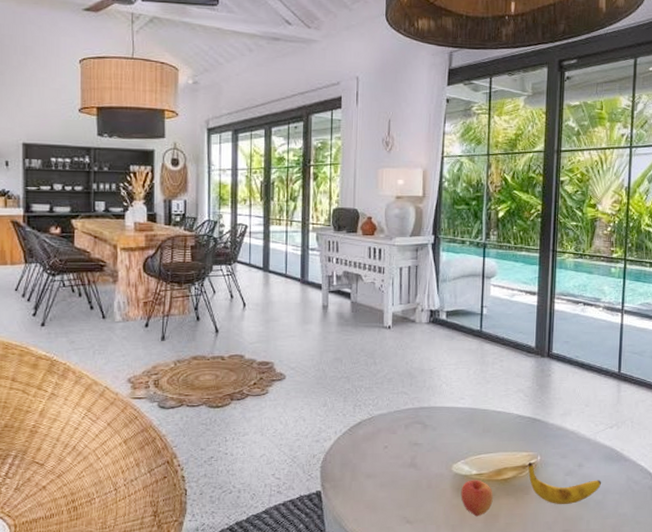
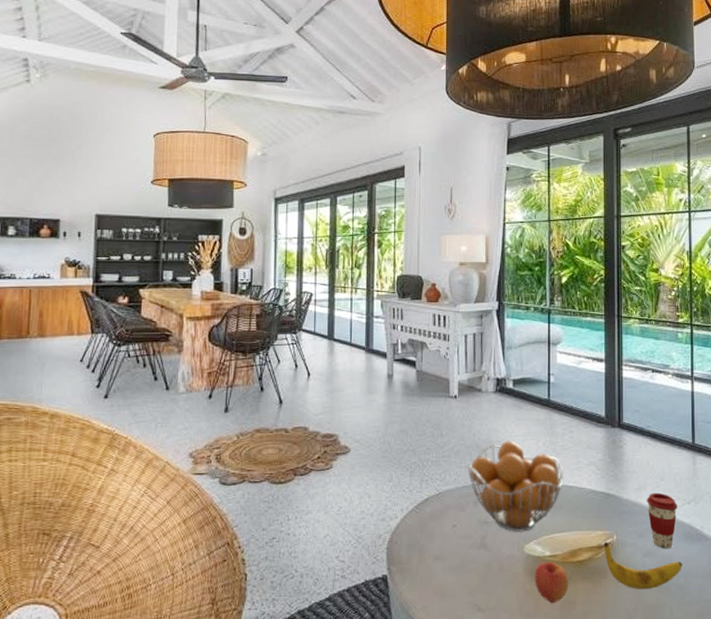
fruit basket: none [399,369,492,453] -> present [467,440,564,532]
coffee cup: none [571,418,600,469] -> present [647,492,677,549]

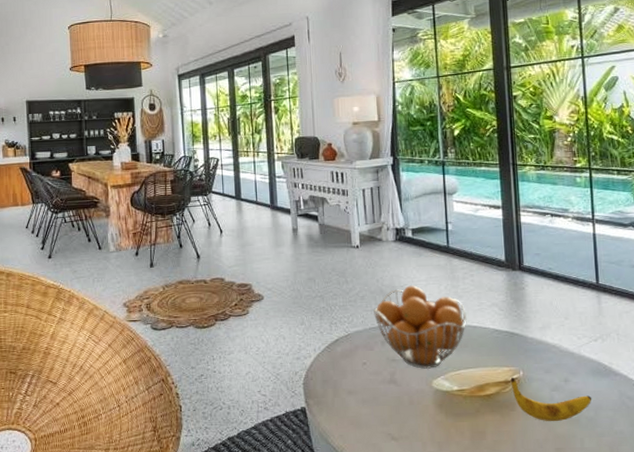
apple: present [534,562,569,604] -> none [443,396,478,434]
coffee cup: present [647,492,677,549] -> none [552,331,584,384]

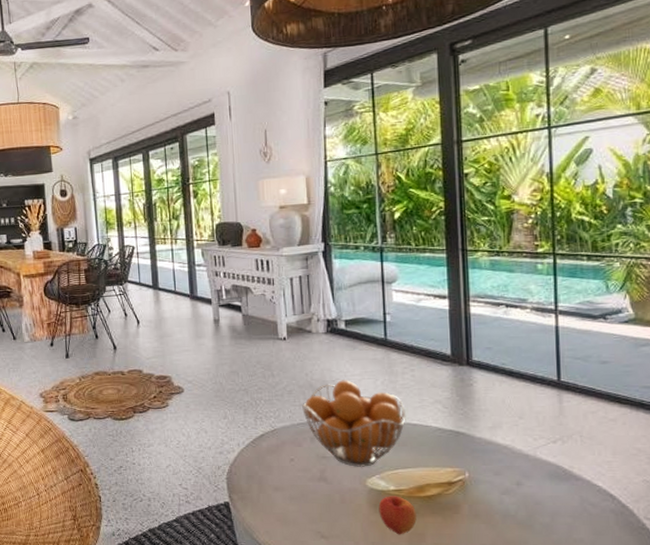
apple: none [443,396,478,434] -> present [378,496,417,535]
banana: present [510,377,591,421] -> none [454,478,547,526]

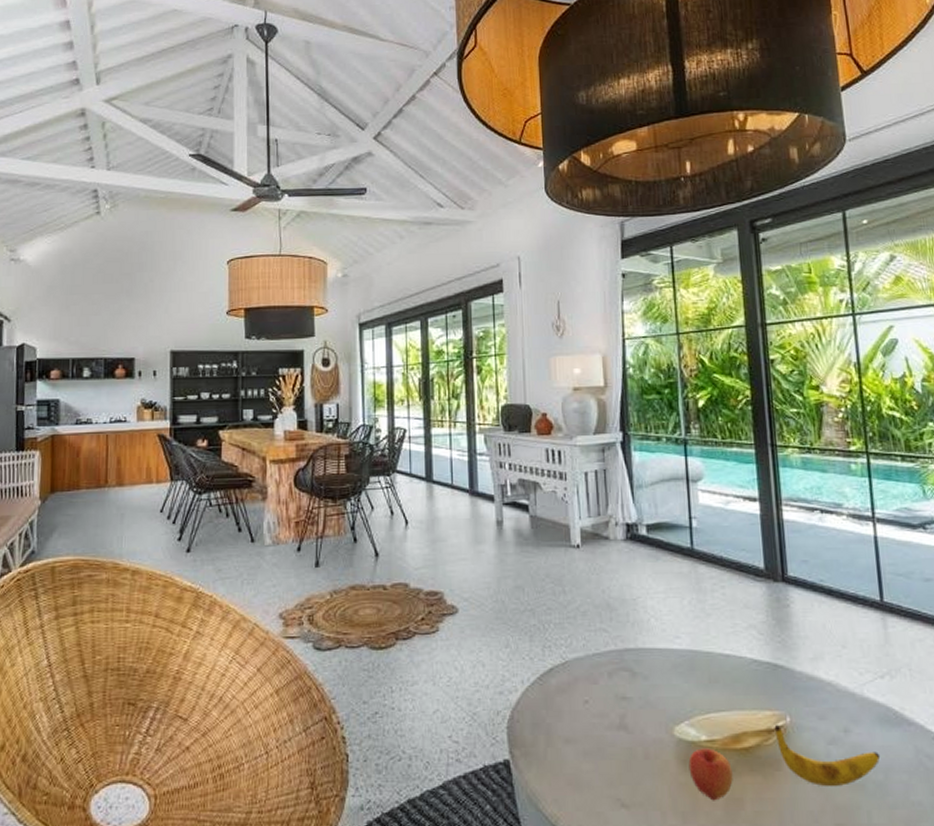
fruit basket: present [301,380,406,467] -> none [597,598,718,711]
banana: none [454,478,547,526] -> present [774,724,880,786]

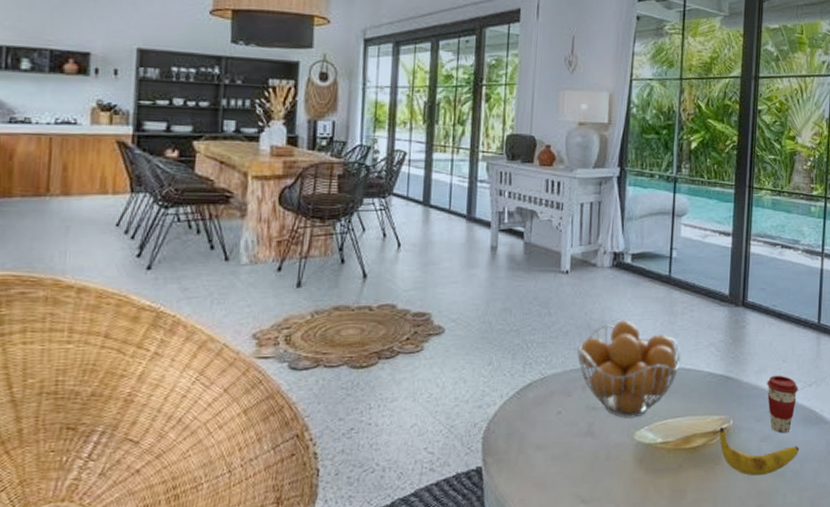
fruit basket: none [597,598,718,711] -> present [576,320,681,418]
apple: present [688,748,733,801] -> none [643,449,680,493]
coffee cup: none [826,663,867,736] -> present [767,375,798,434]

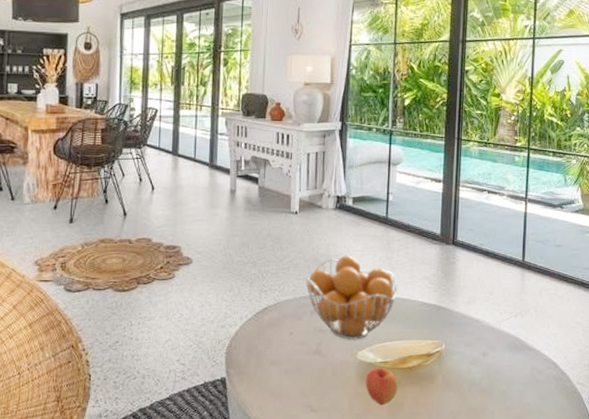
apple: none [643,449,680,493] -> present [365,368,398,406]
banana: present [719,426,799,476] -> none [432,350,505,394]
coffee cup: present [767,375,798,434] -> none [476,306,504,358]

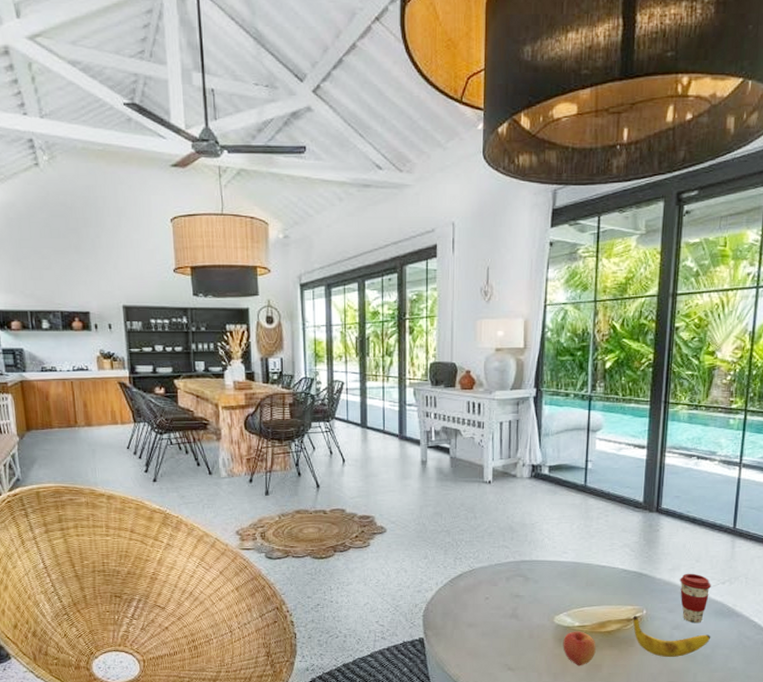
fruit basket: present [305,255,398,340] -> none [500,523,597,605]
banana: none [432,350,505,394] -> present [632,615,710,657]
coffee cup: none [476,306,504,358] -> present [680,573,711,624]

